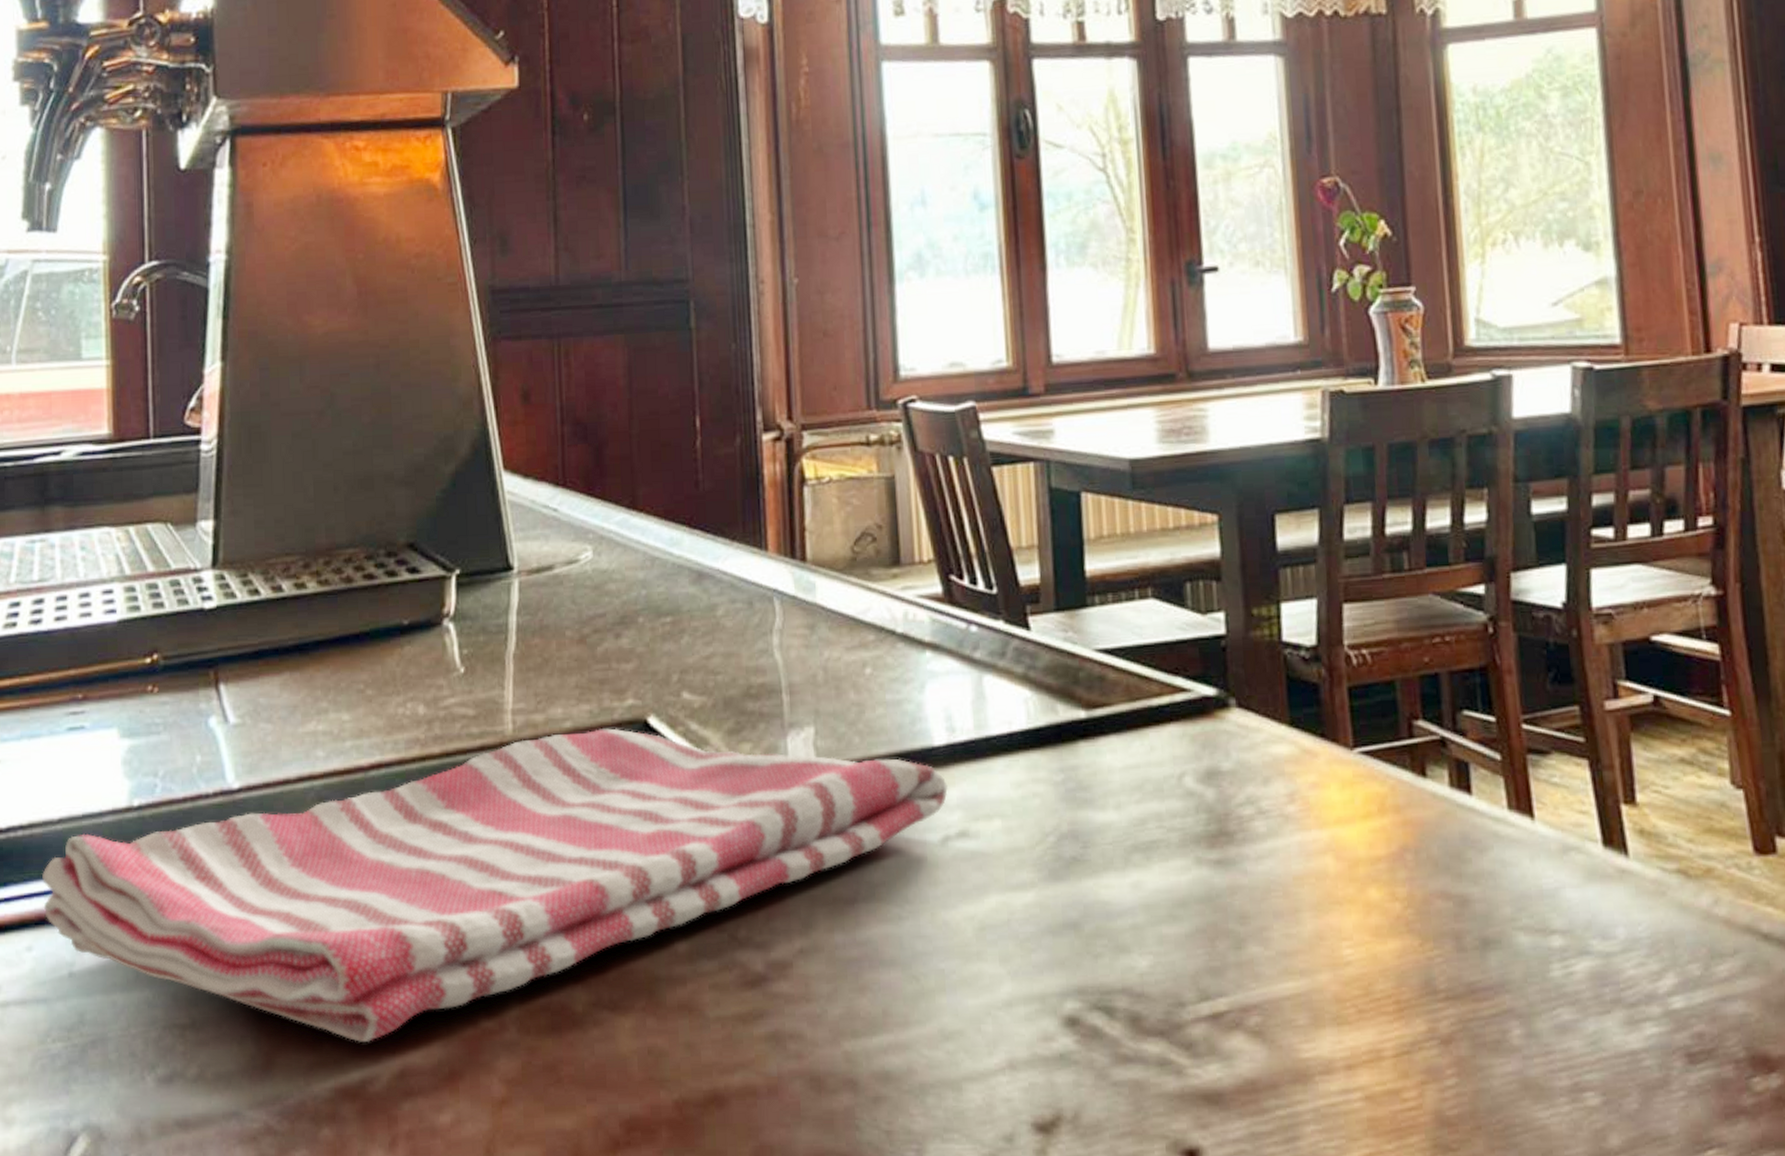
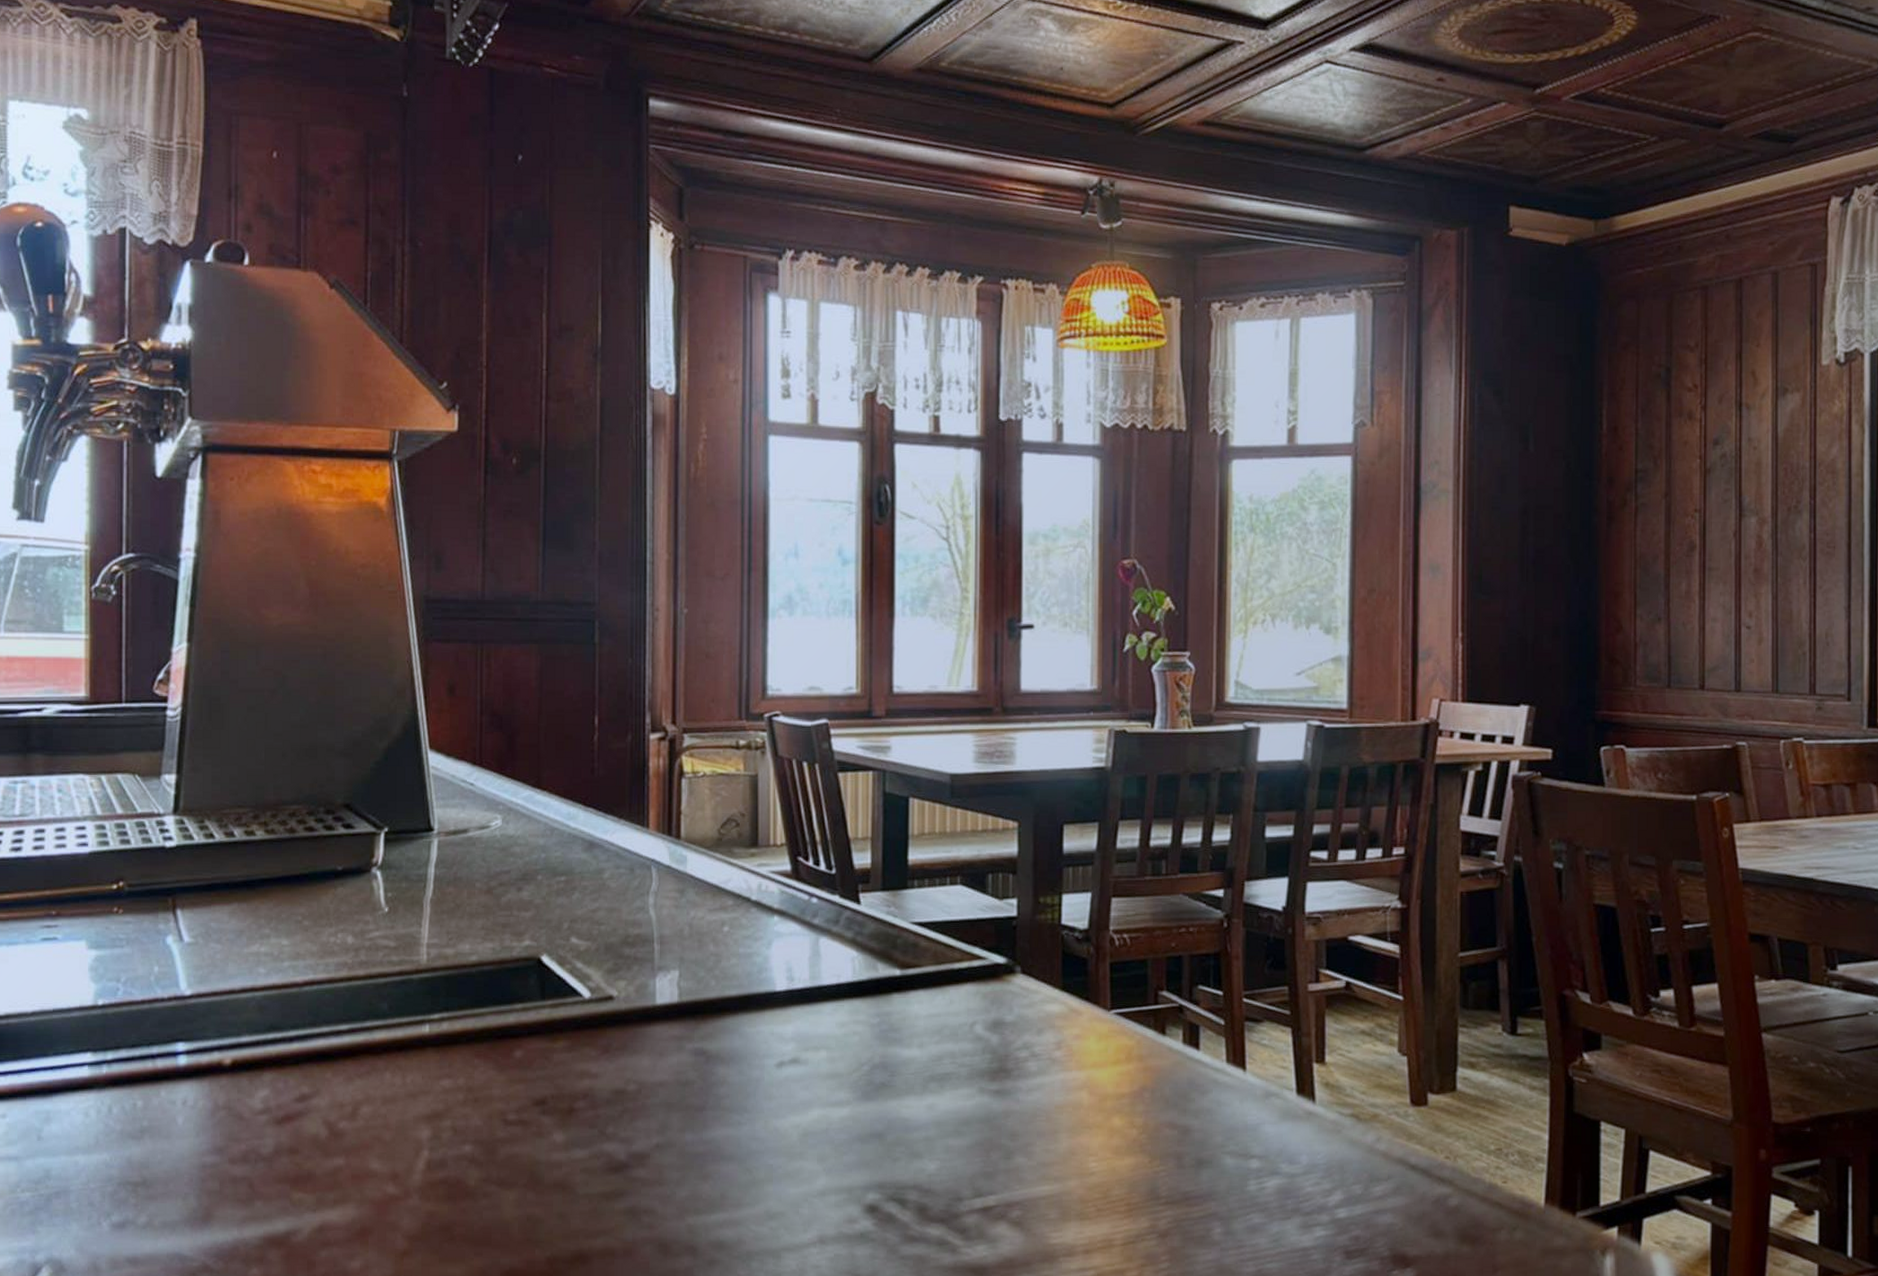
dish towel: present [42,728,948,1042] -> none [16,963,785,1202]

